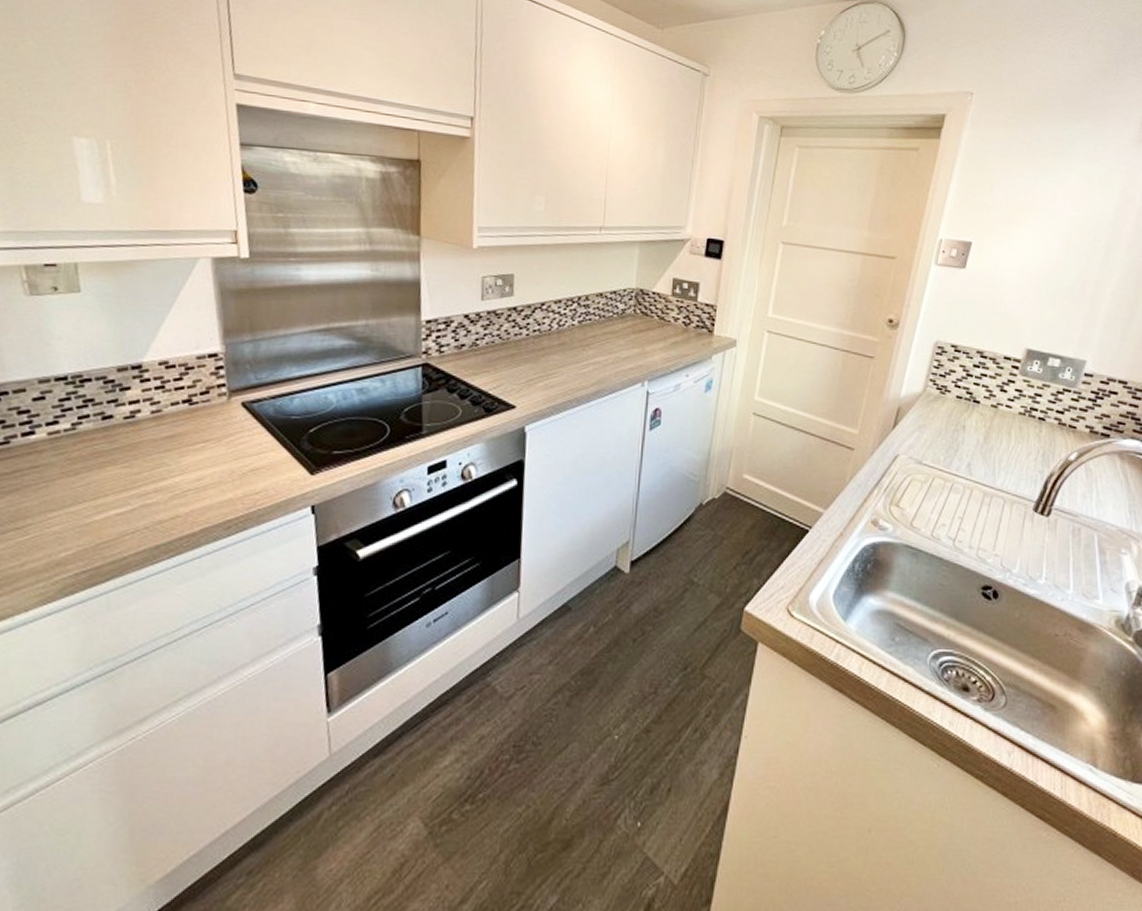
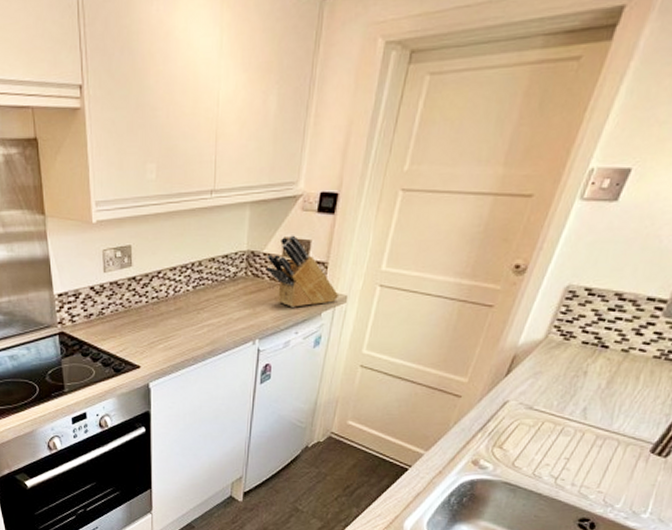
knife block: none [655,276,729,349] -> present [266,235,340,307]

